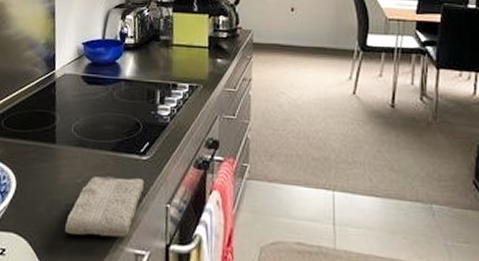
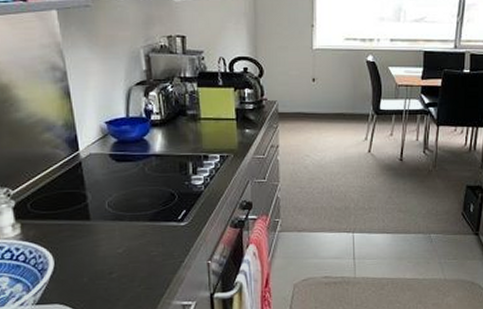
washcloth: present [65,176,145,238] -> none [111,241,185,297]

